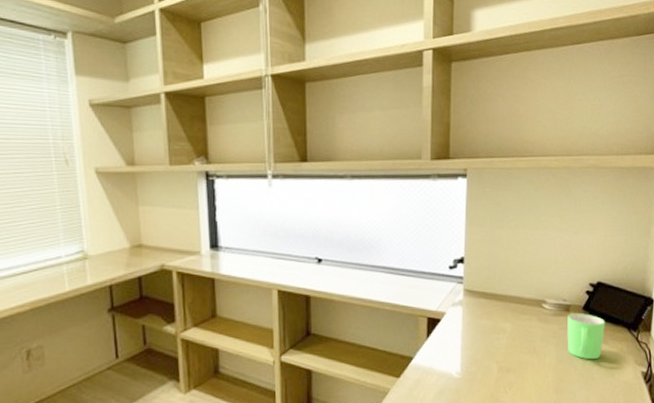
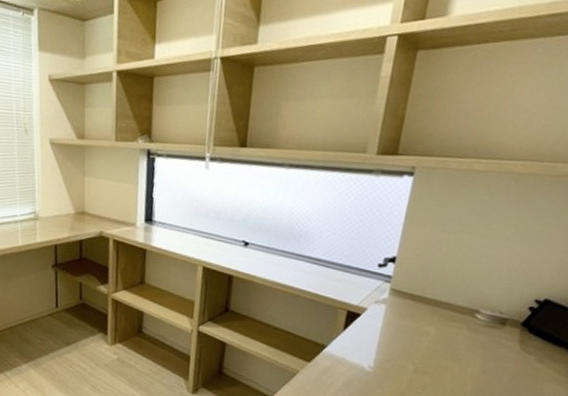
mug: present [567,314,605,360] -> none [495,327,546,377]

